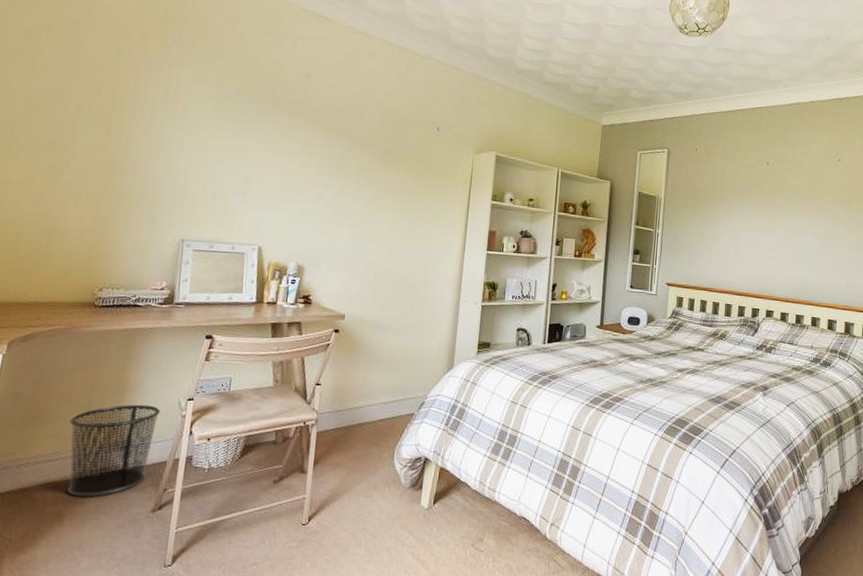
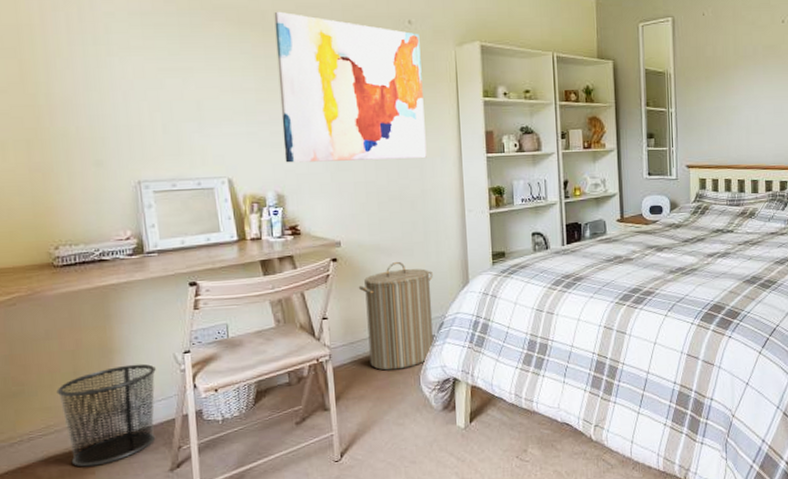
wall art: none [310,108,445,249] -> present [274,11,427,163]
laundry hamper: none [351,339,422,442] -> present [358,261,435,371]

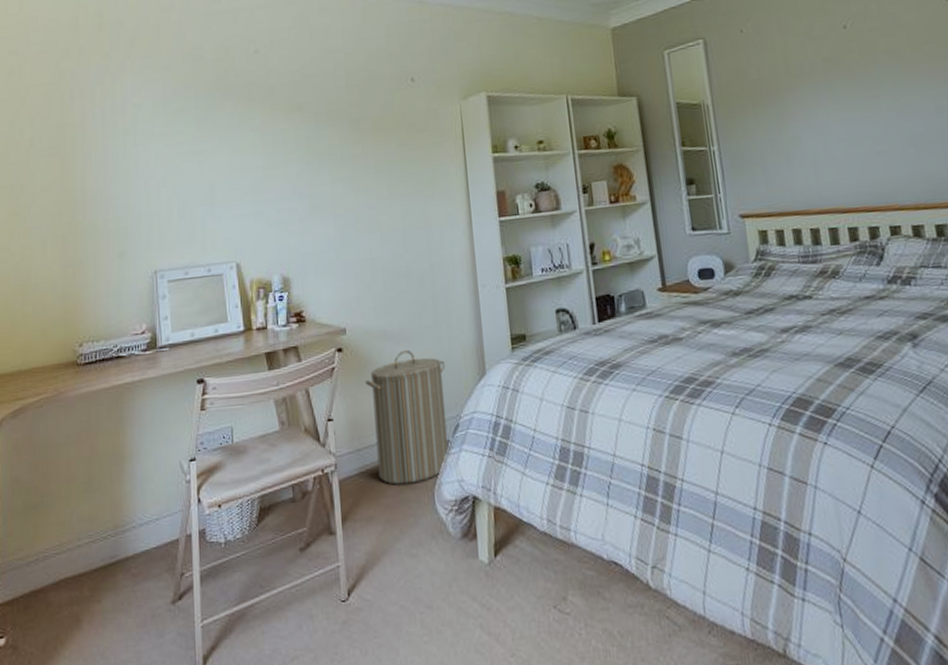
waste bin: present [56,363,156,467] -> none [71,473,163,594]
wall art: present [274,11,427,163] -> none [281,84,434,242]

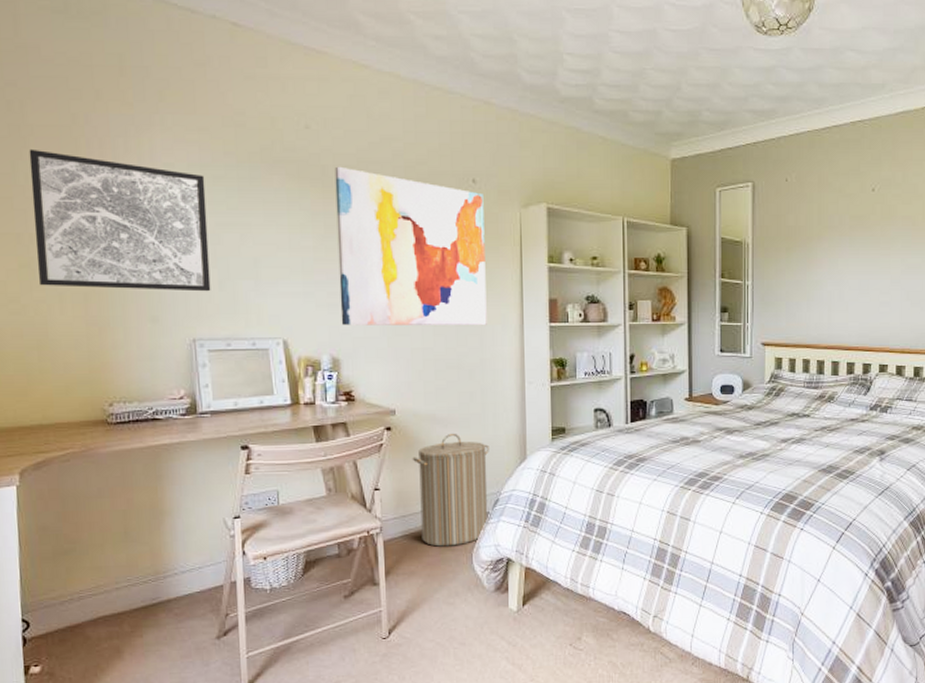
wall art: none [24,107,171,233] -> present [29,148,211,292]
wall art: none [281,84,434,242] -> present [334,166,487,326]

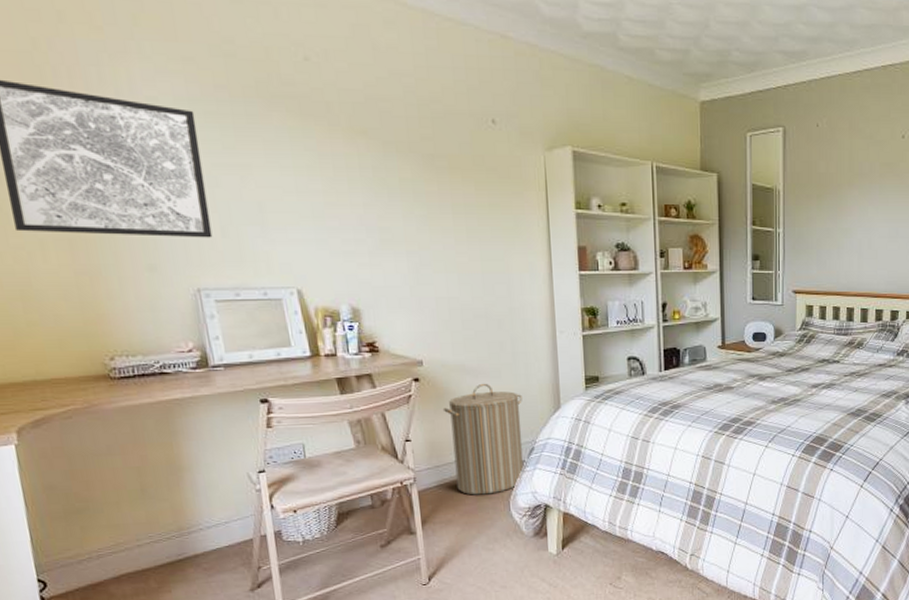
wall art: present [334,166,487,326] -> none [340,103,514,275]

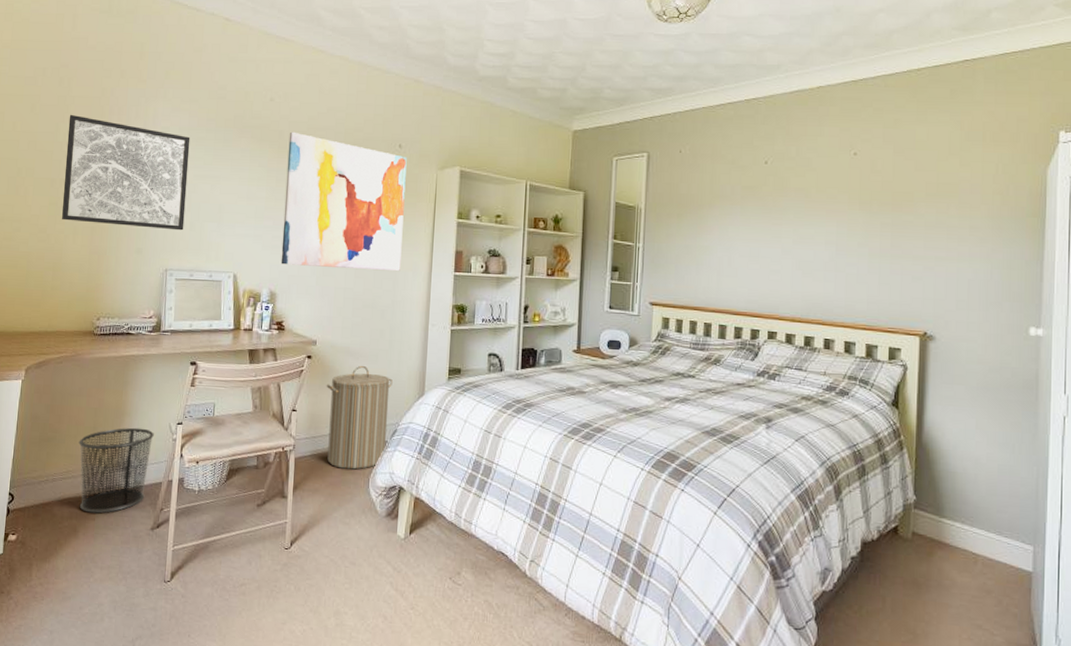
waste bin: none [123,482,234,585] -> present [78,427,154,514]
wall art: none [340,103,514,275] -> present [281,131,407,272]

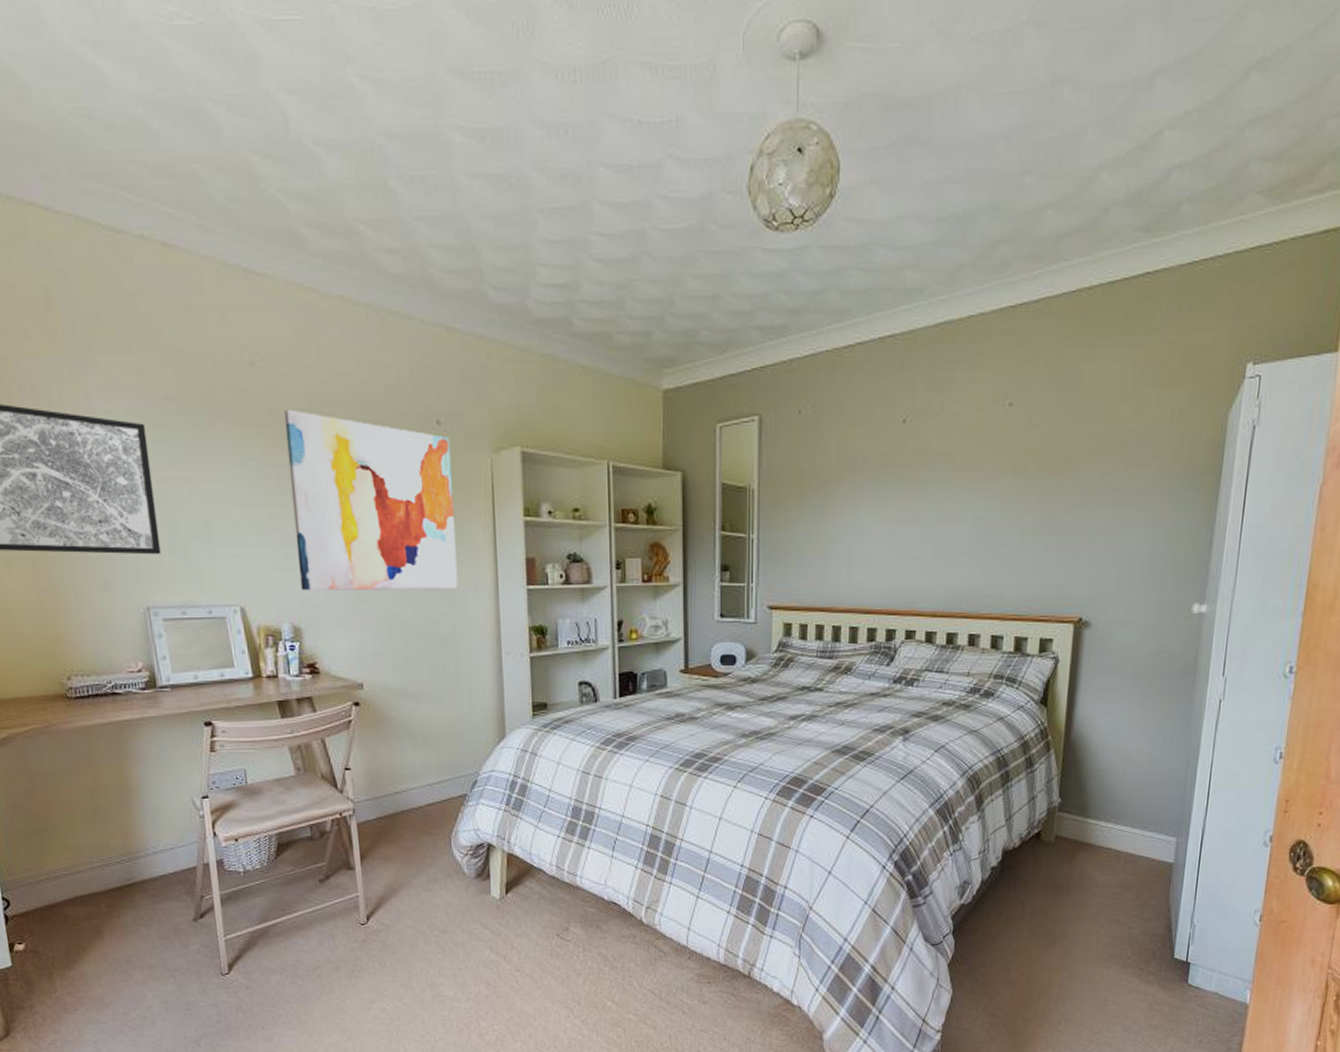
waste bin: present [78,427,154,514] -> none [78,807,178,910]
laundry hamper: present [326,365,393,470] -> none [383,708,467,830]

